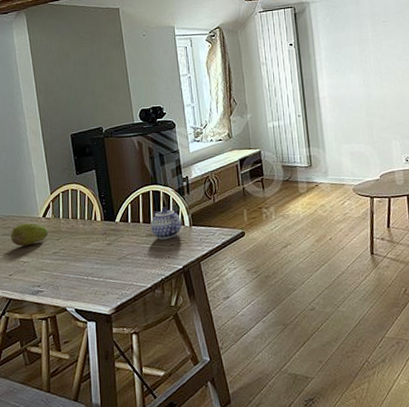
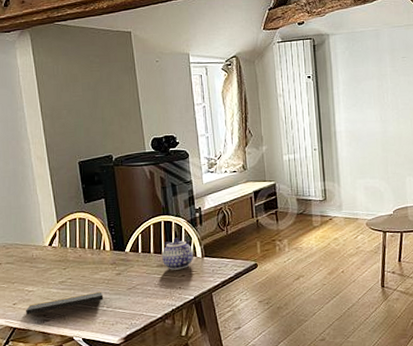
fruit: present [11,223,49,247] -> none [15,251,55,275]
notepad: none [21,261,97,286] -> present [26,291,105,315]

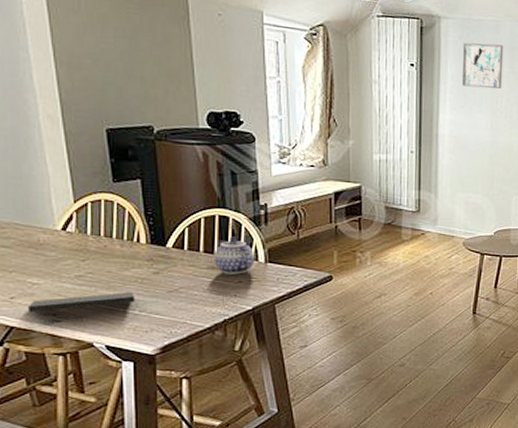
wall art: none [349,49,387,88] -> present [462,42,504,89]

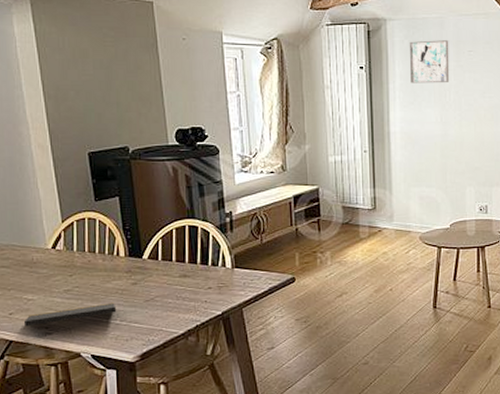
teapot: present [214,236,255,275] -> none [185,245,223,281]

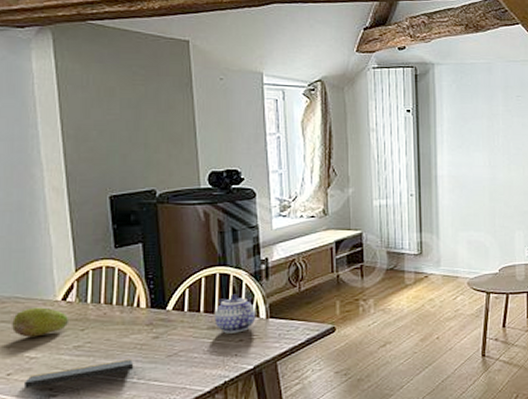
fruit: none [11,254,59,281] -> present [12,307,70,338]
teapot: none [185,245,223,281] -> present [214,294,256,334]
wall art: present [409,40,450,83] -> none [457,85,498,128]

